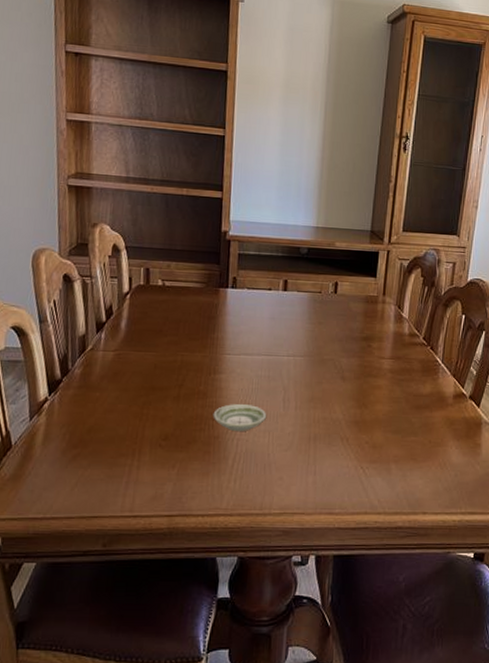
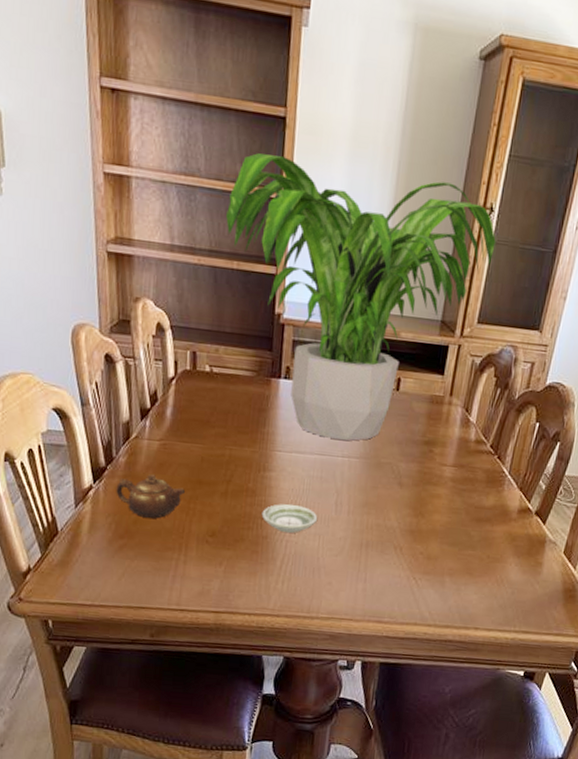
teapot: none [71,384,139,426] -> present [116,474,186,519]
potted plant: none [176,100,413,341] -> present [226,153,496,441]

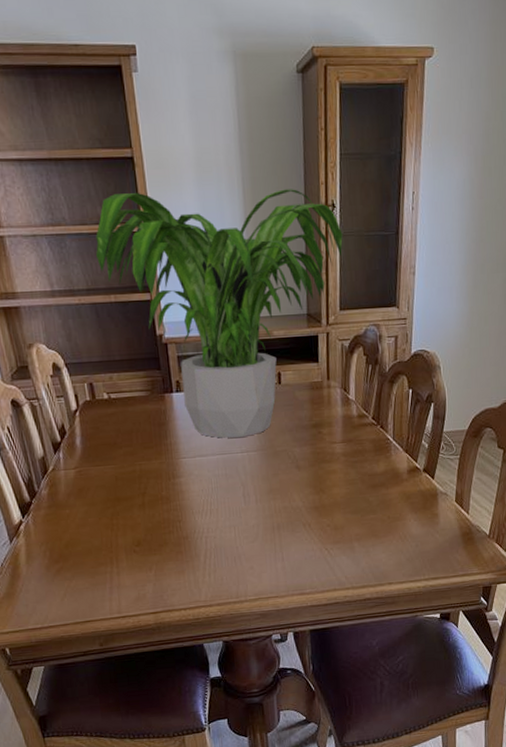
teapot: present [116,474,186,519] -> none [43,500,107,540]
saucer: present [261,504,318,534] -> none [178,503,230,531]

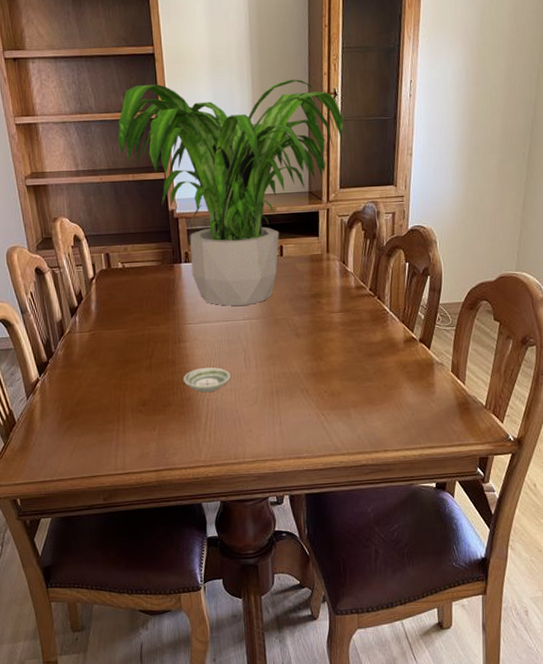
saucer: none [178,503,230,531] -> present [183,367,232,393]

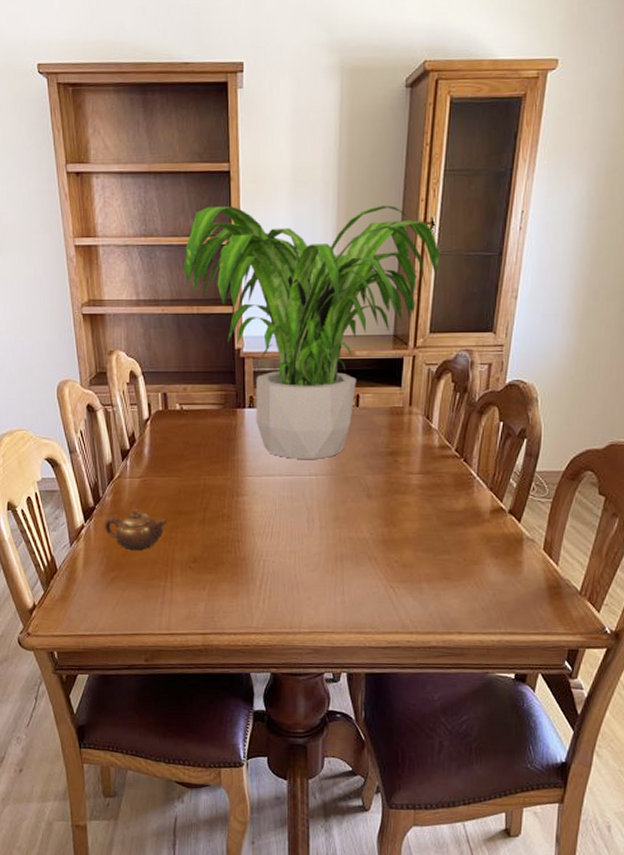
teapot: none [58,361,117,399] -> present [105,510,167,550]
saucer: present [183,367,232,393] -> none [238,525,292,554]

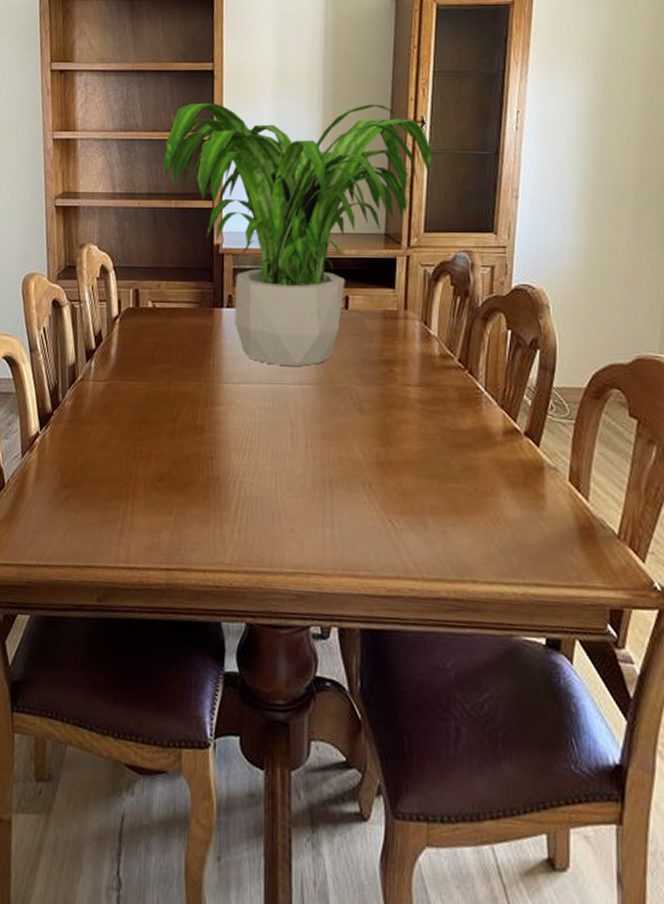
teapot: present [105,510,167,550] -> none [62,417,132,464]

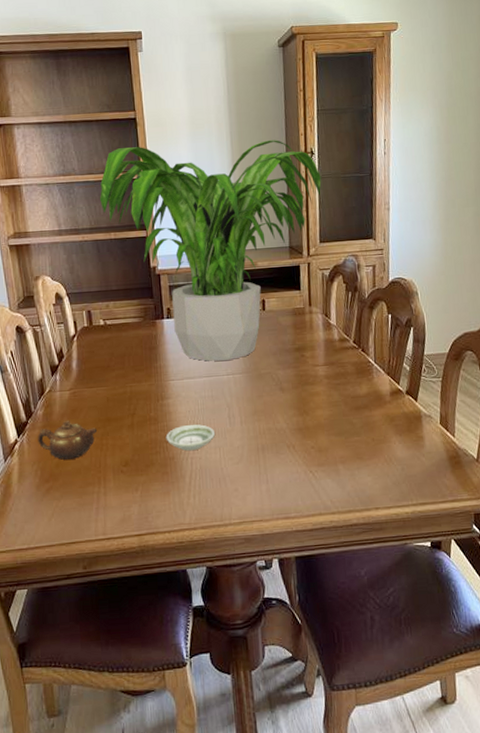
teapot: none [62,417,132,464] -> present [38,421,98,460]
saucer: none [211,439,273,474] -> present [166,424,216,451]

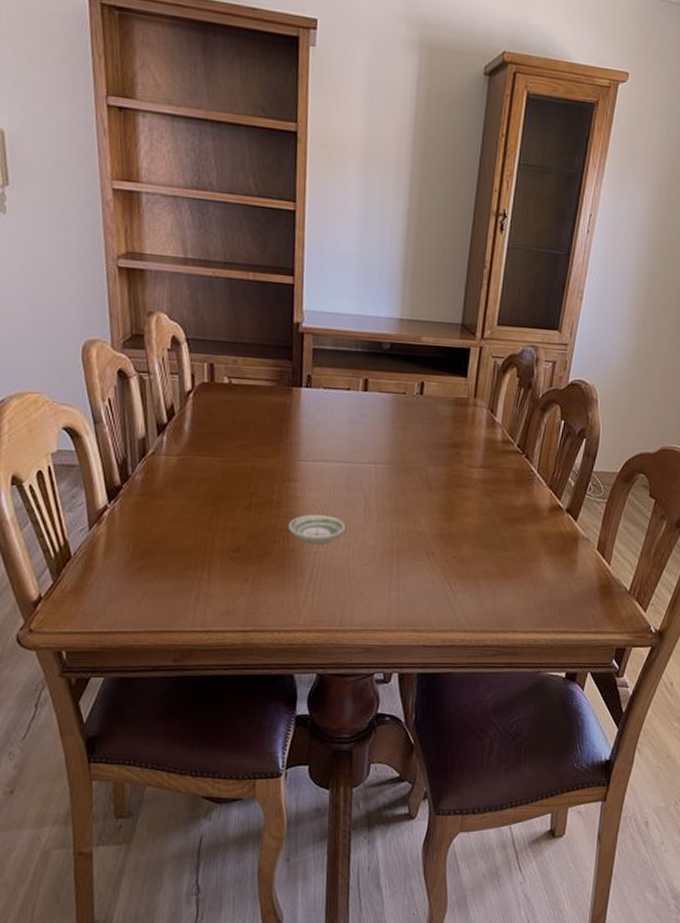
teapot: present [38,421,98,460] -> none [133,491,207,537]
potted plant: present [100,140,322,361] -> none [240,167,511,447]

